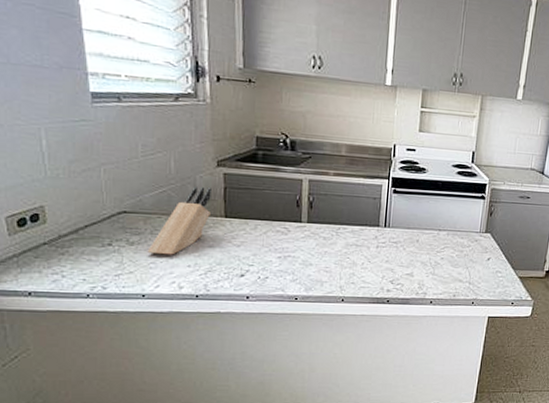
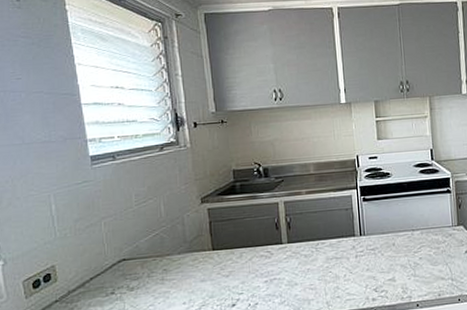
knife block: present [147,187,211,255] -> none [146,224,199,297]

